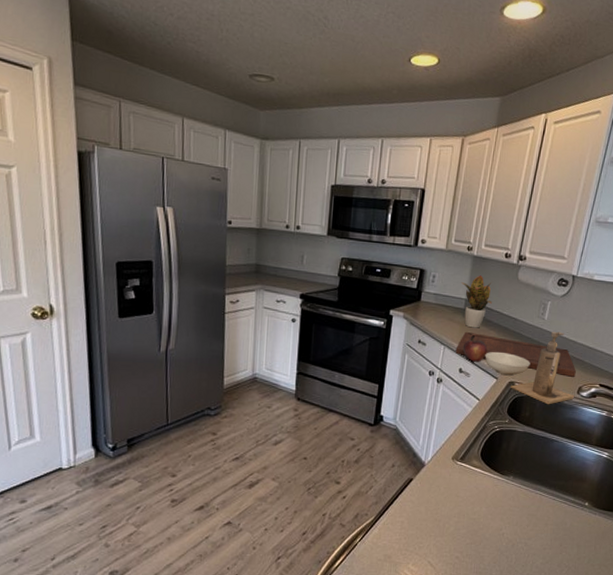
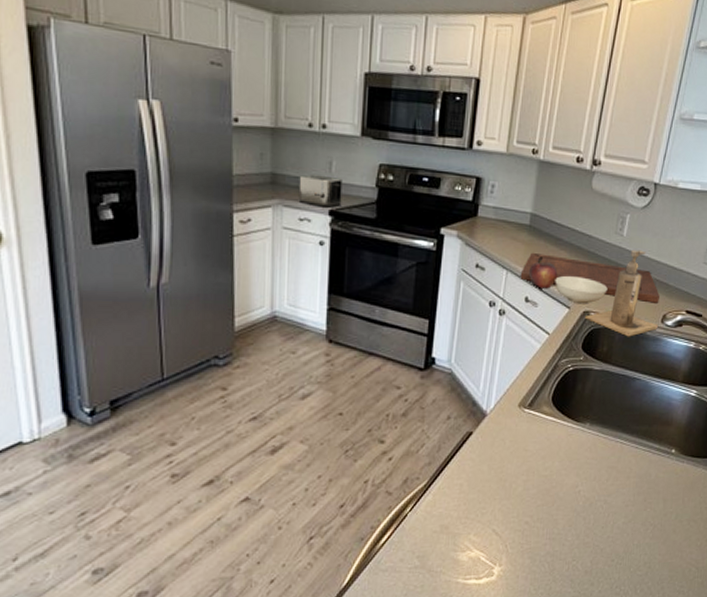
toaster: none [276,265,312,292] -> present [298,174,343,208]
potted plant: present [461,275,492,328] -> none [525,184,562,248]

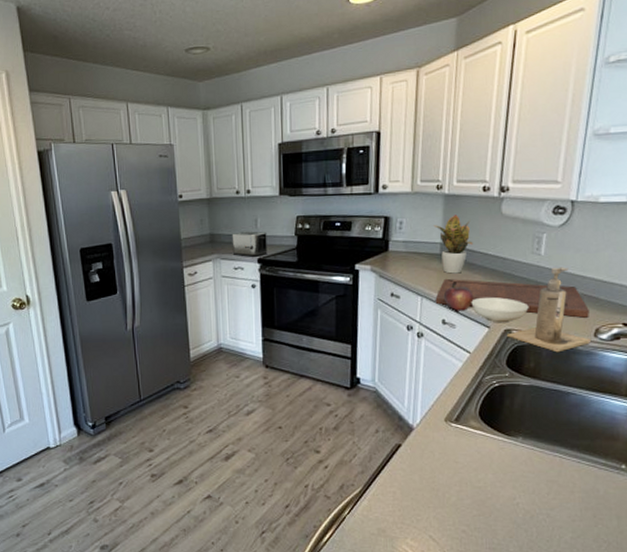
potted plant: none [525,184,562,248] -> present [433,215,473,274]

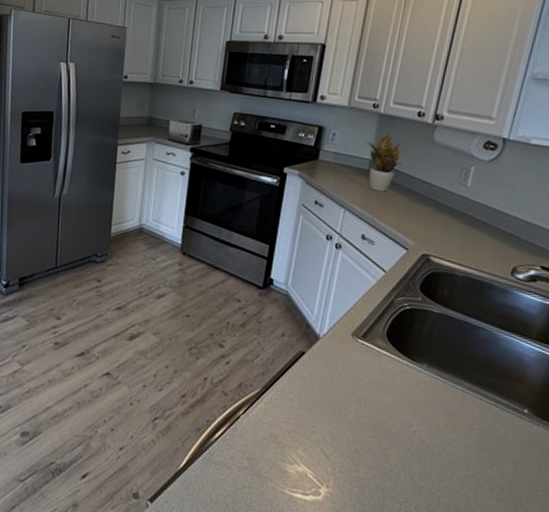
cutting board: present [435,278,589,318] -> none [357,194,509,255]
fruit: present [443,286,474,311] -> none [366,203,396,230]
bowl: present [471,297,529,323] -> none [392,218,449,248]
soap dispenser: present [506,267,590,353] -> none [423,200,507,285]

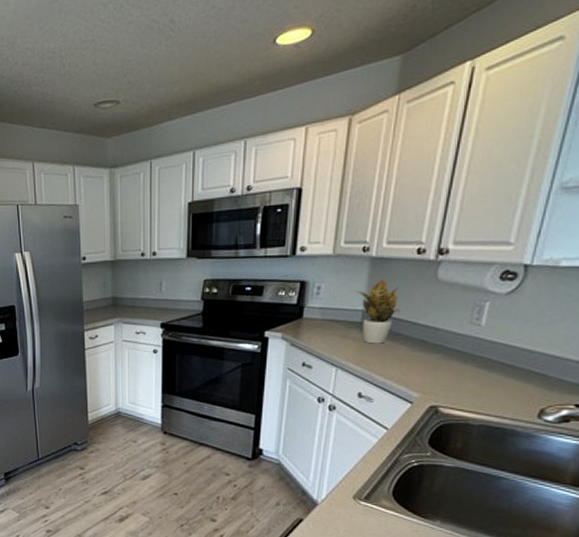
toaster: present [167,119,203,146] -> none [135,294,171,322]

